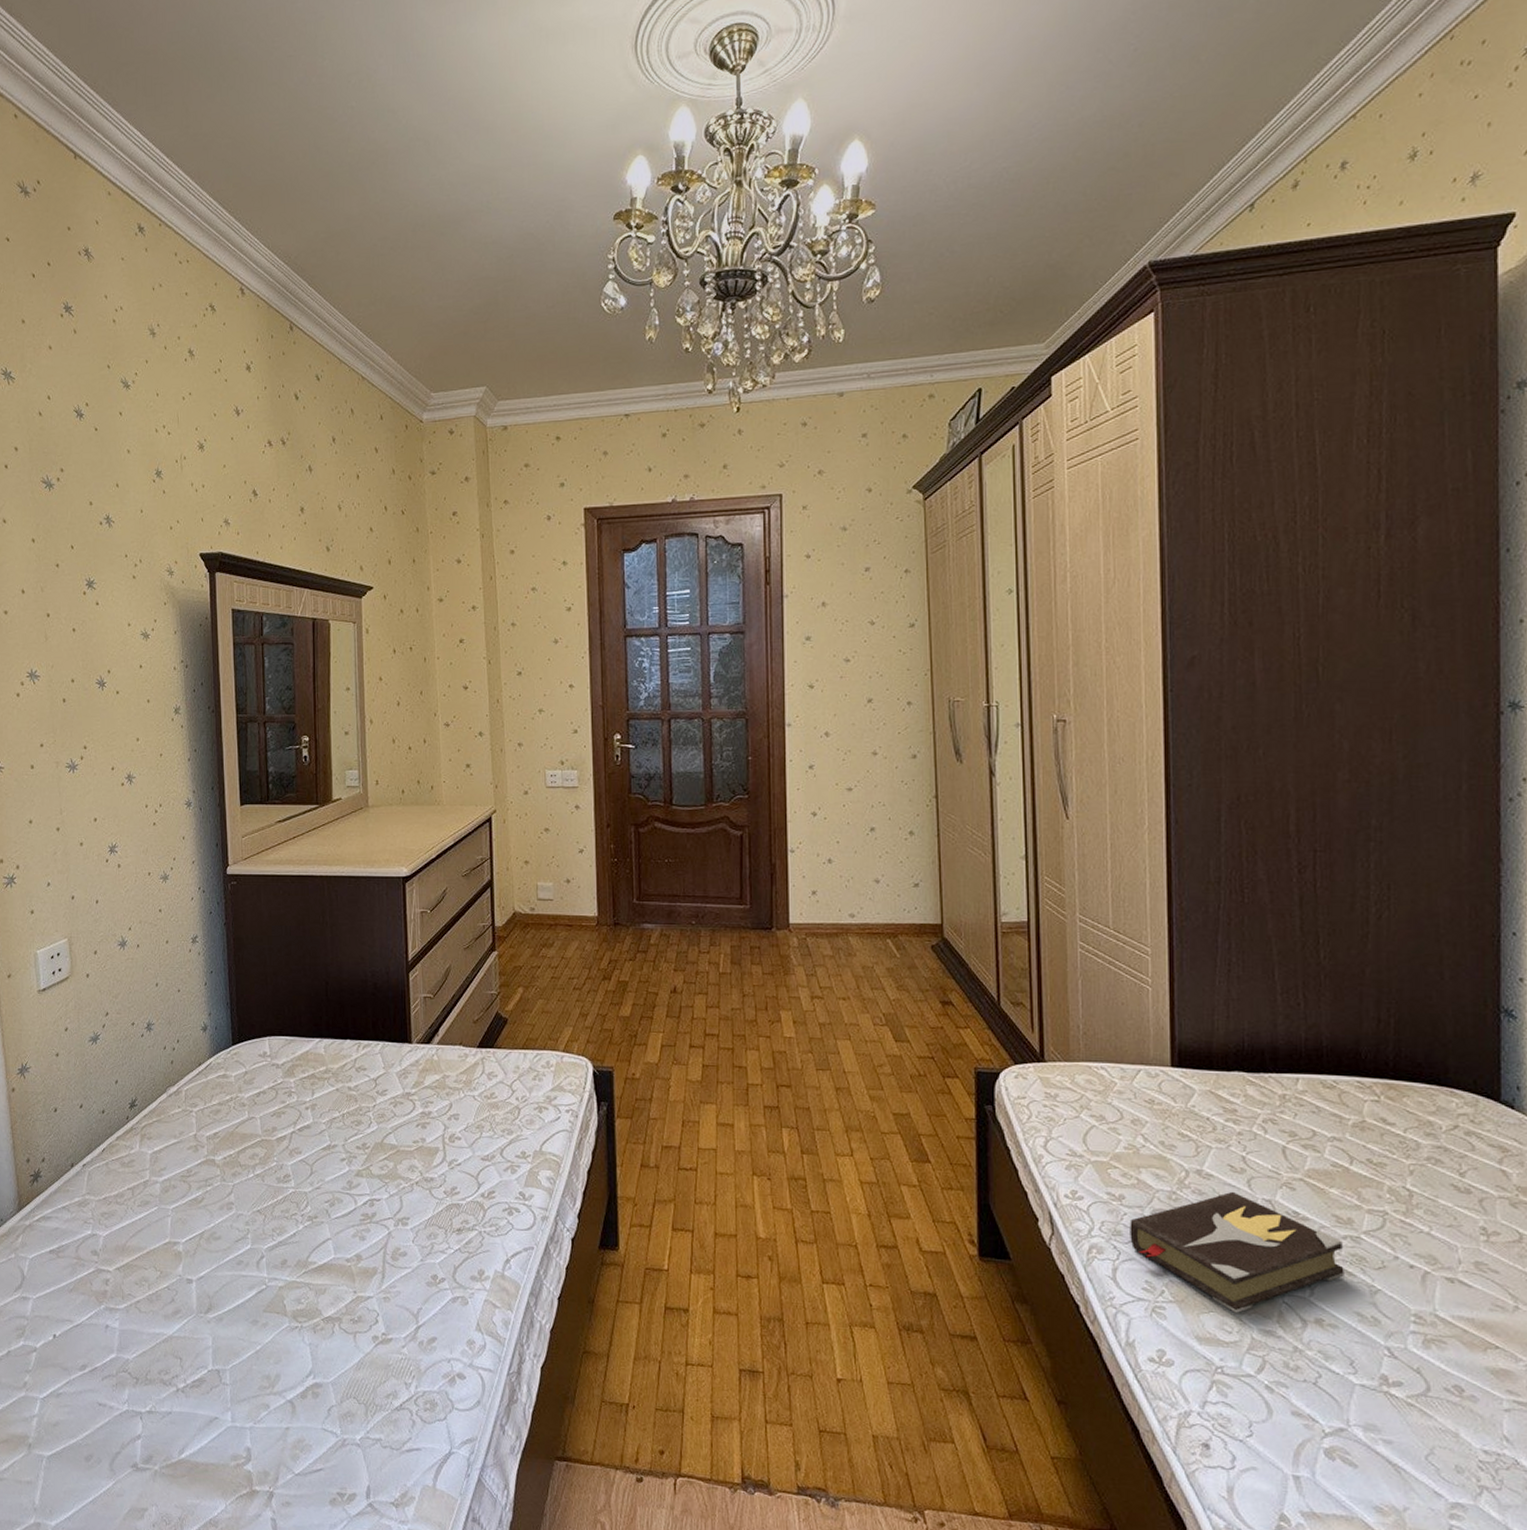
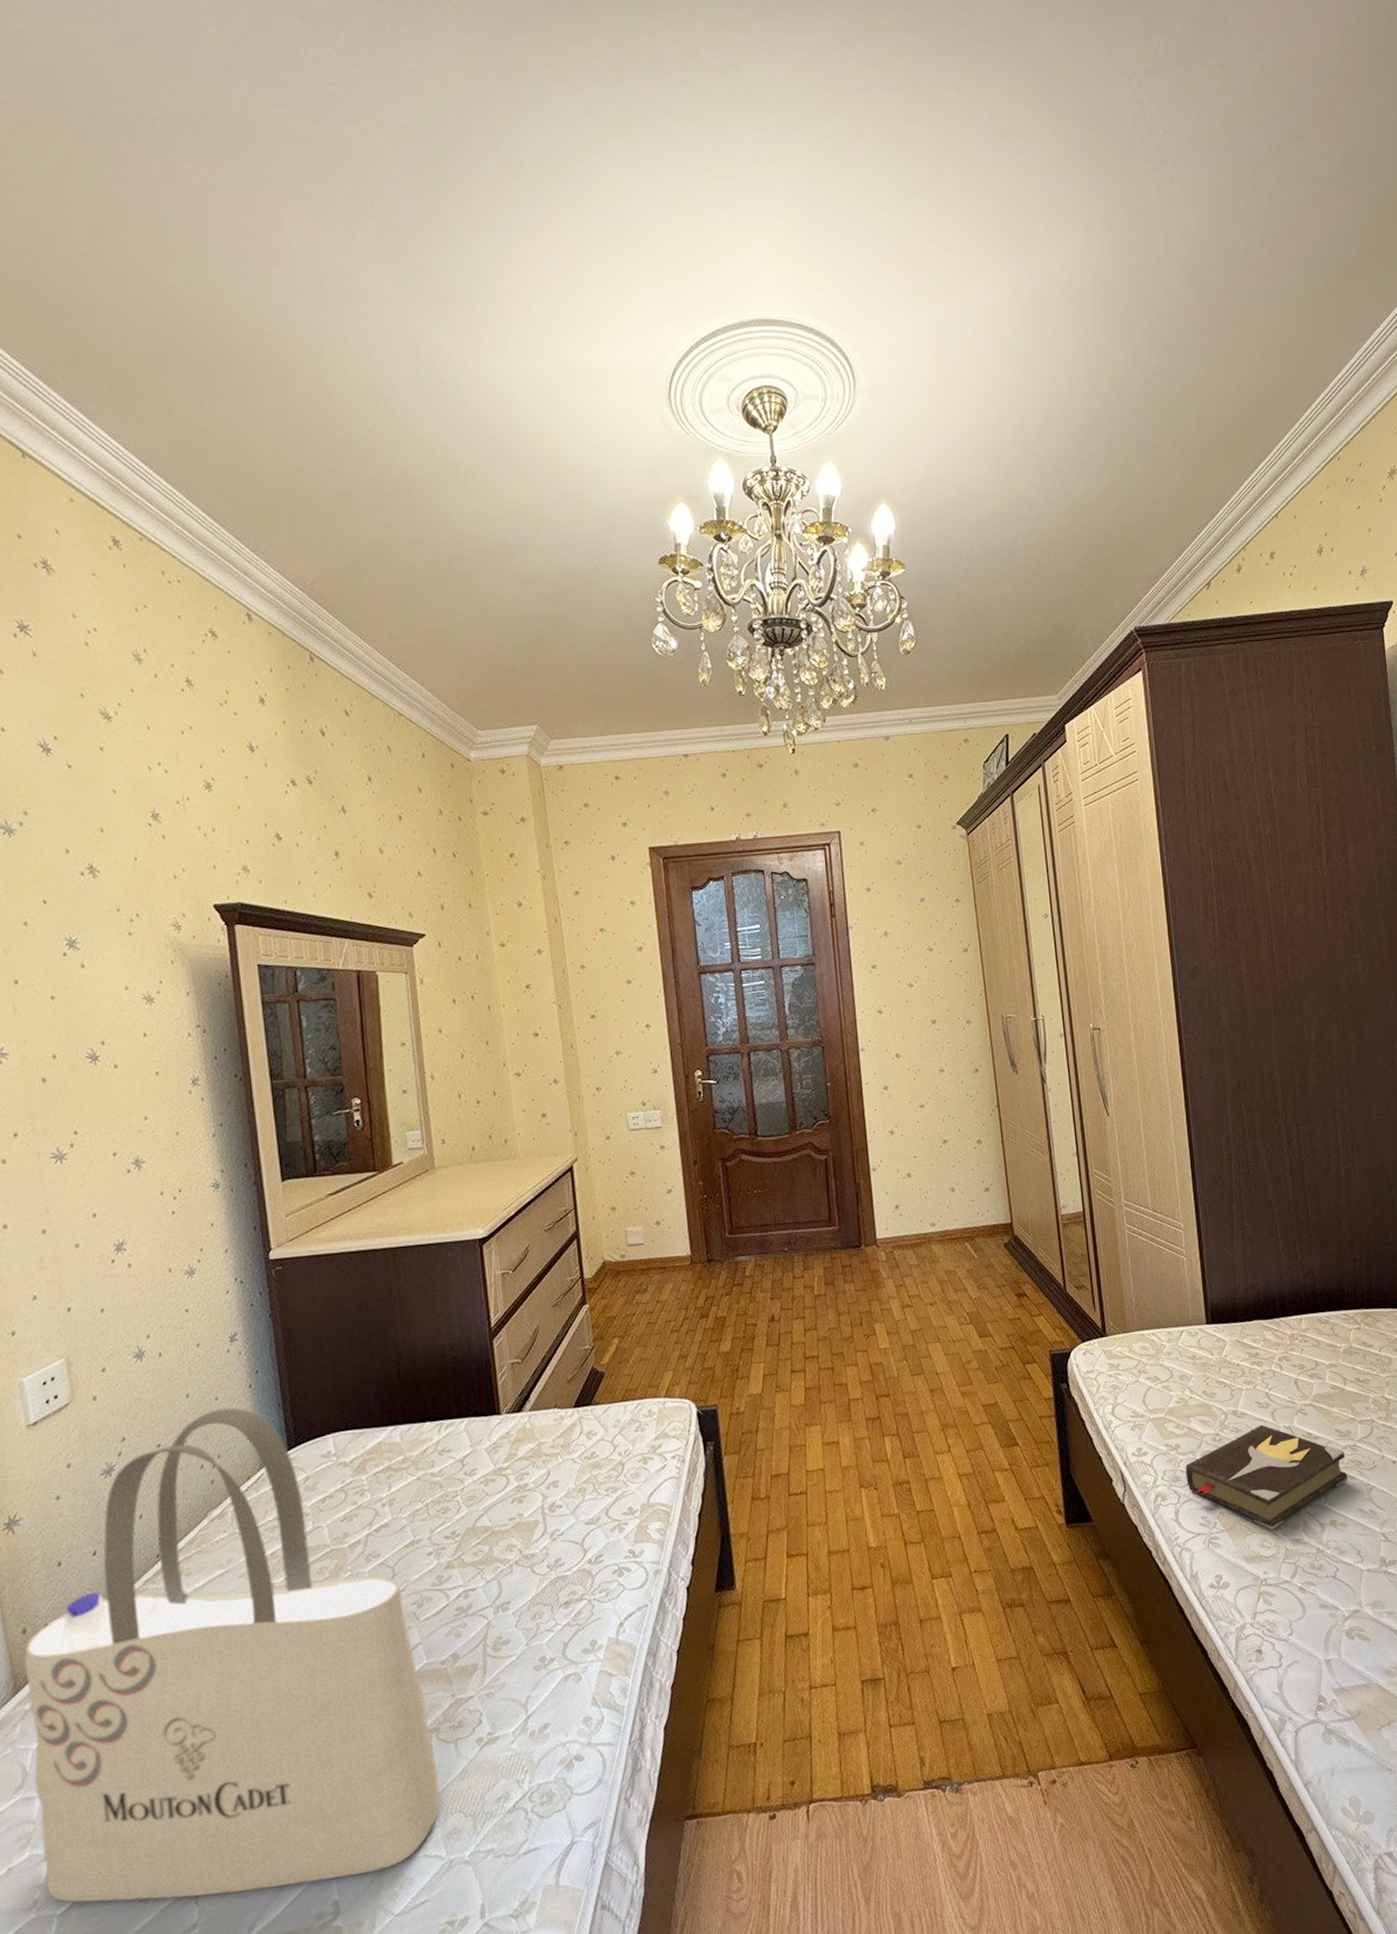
tote bag: none [27,1000,340,1432] -> present [24,1407,441,1903]

